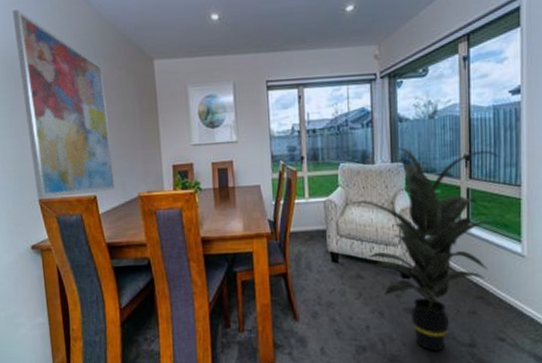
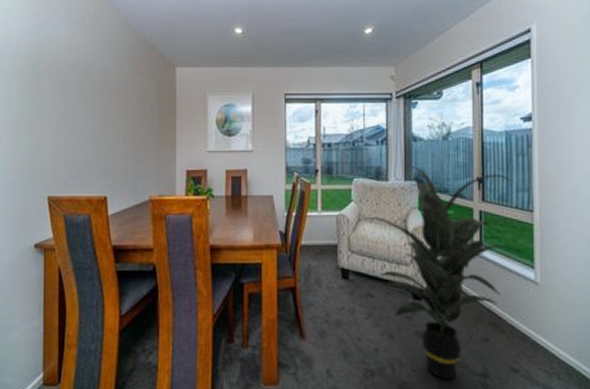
wall art: present [12,9,116,200] -> none [42,12,127,197]

